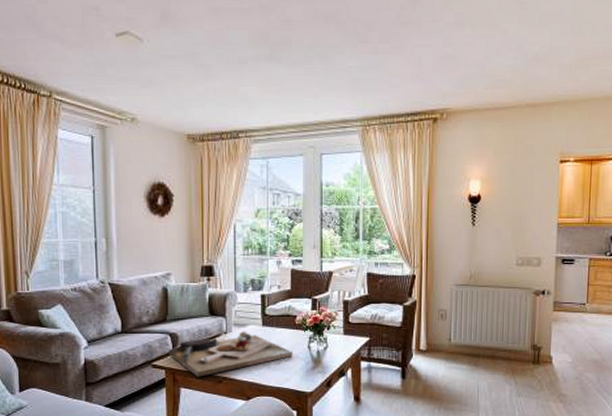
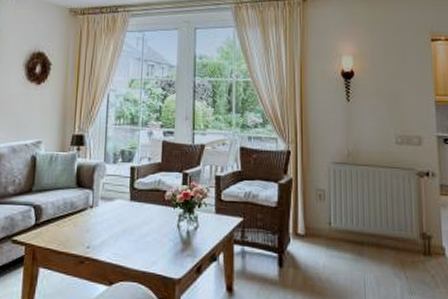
decorative tray: present [168,331,292,377] -> none [30,205,161,256]

